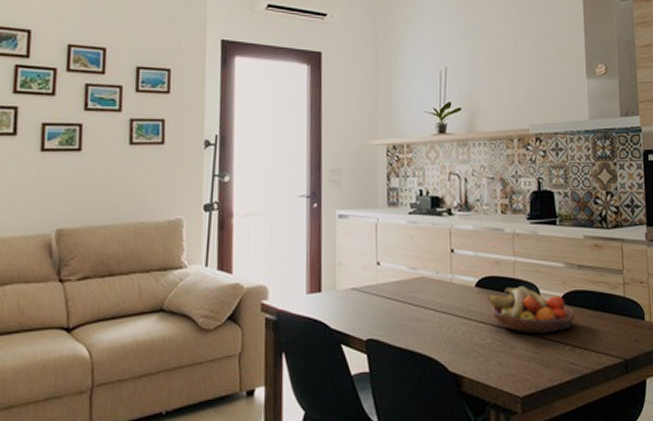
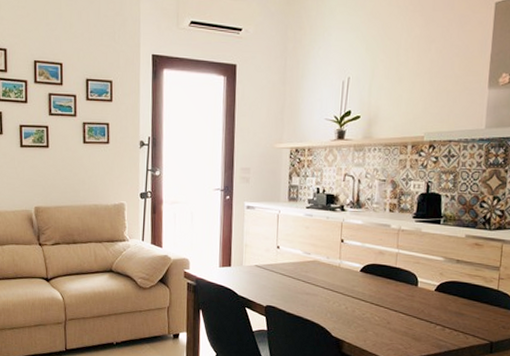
fruit bowl: present [487,286,574,334] -> none [370,273,448,315]

